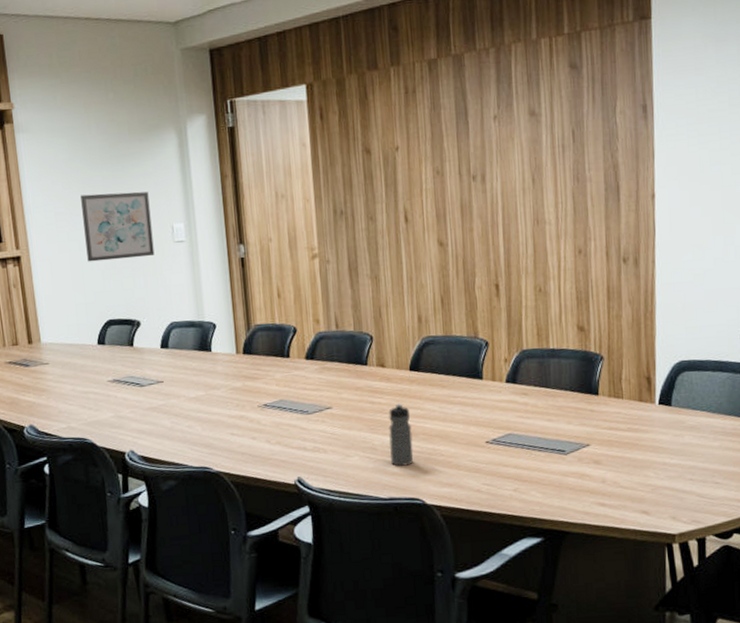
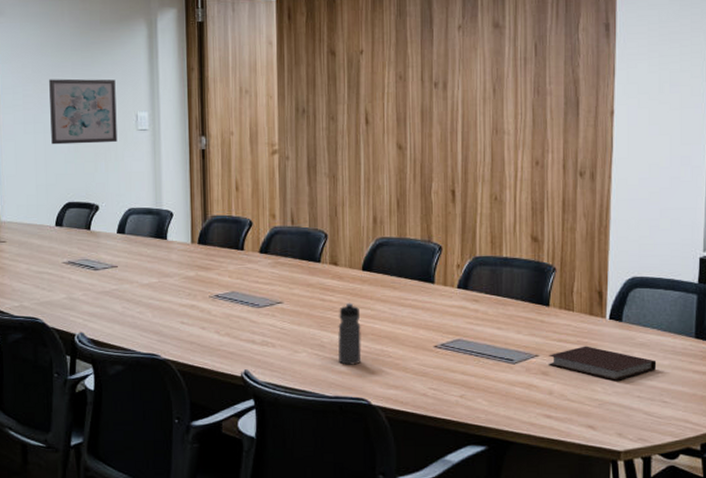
notebook: none [600,432,708,465] -> present [549,346,657,381]

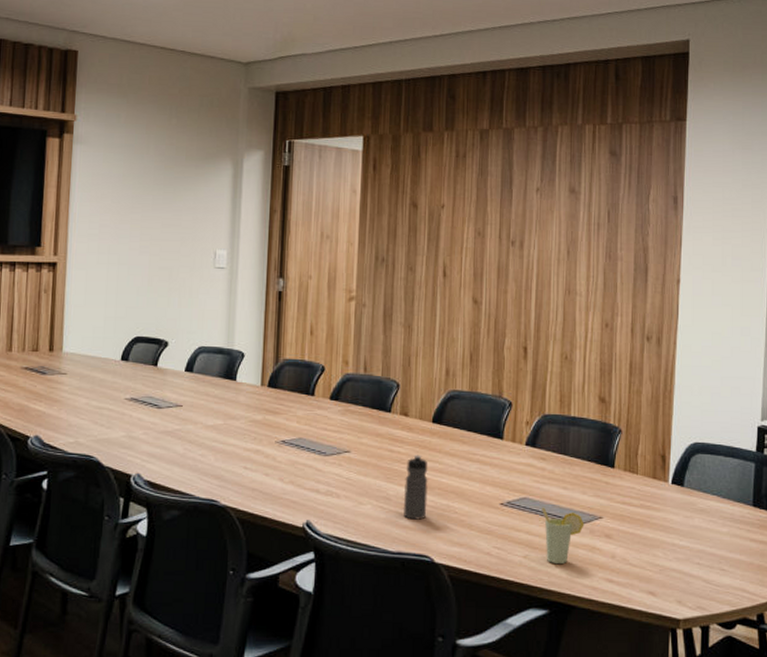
wall art: present [49,78,117,145] -> none [125,211,196,279]
cup: none [476,348,520,403] -> present [542,507,584,565]
notebook: present [549,346,657,381] -> none [612,509,716,546]

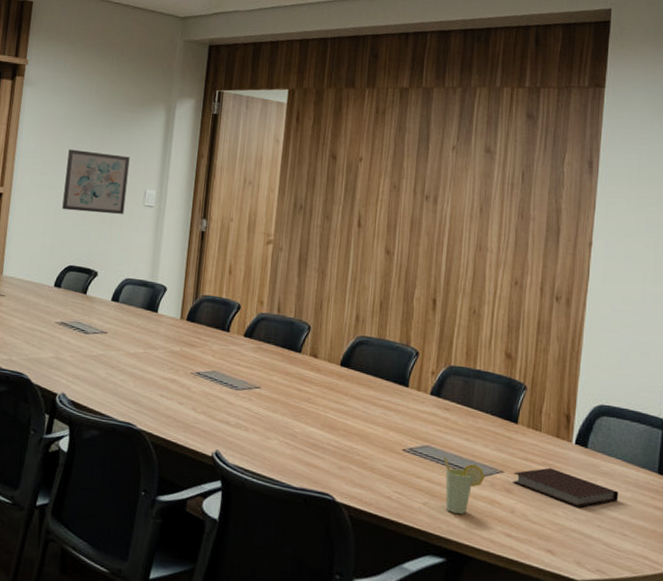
wall art: none [125,211,196,279] -> present [62,149,130,214]
water bottle: present [403,454,428,520] -> none [308,395,334,459]
notebook: none [612,509,716,546] -> present [513,467,619,508]

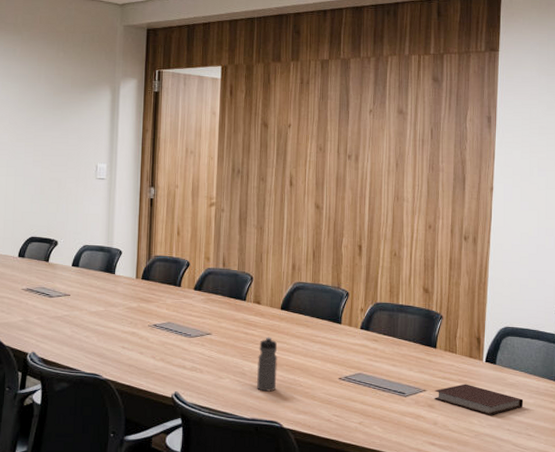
wall art: present [62,149,130,214] -> none [21,131,81,188]
water bottle: none [308,395,334,459] -> present [256,337,278,392]
cup: present [443,456,485,514] -> none [374,381,411,430]

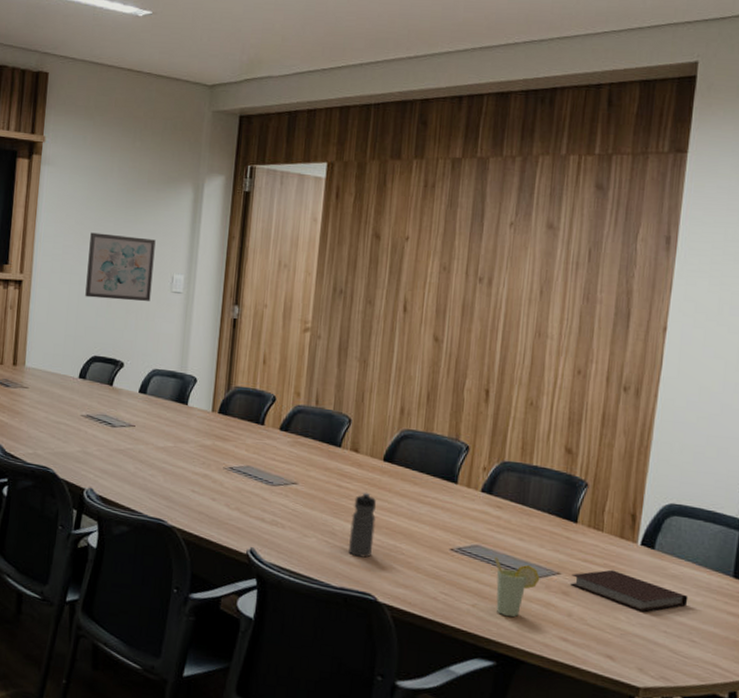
wall art: none [21,131,81,188] -> present [85,232,156,301]
cup: none [374,381,411,430] -> present [494,556,540,617]

